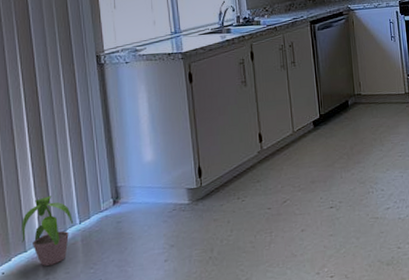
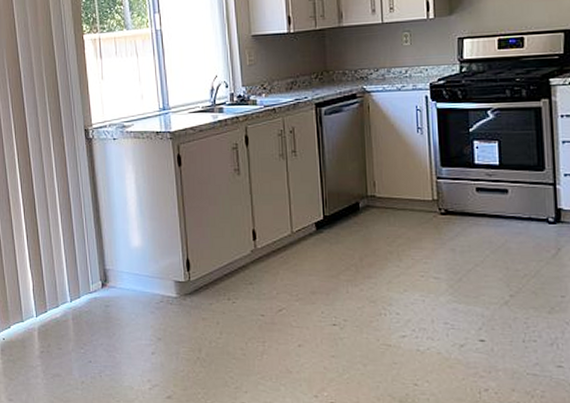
potted plant: present [22,196,74,266] -> none [19,270,65,338]

